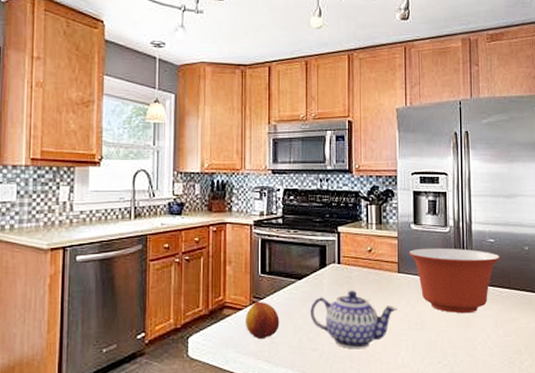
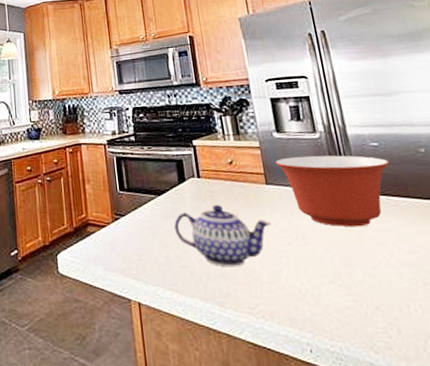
fruit: present [246,301,280,340] -> none [109,218,145,257]

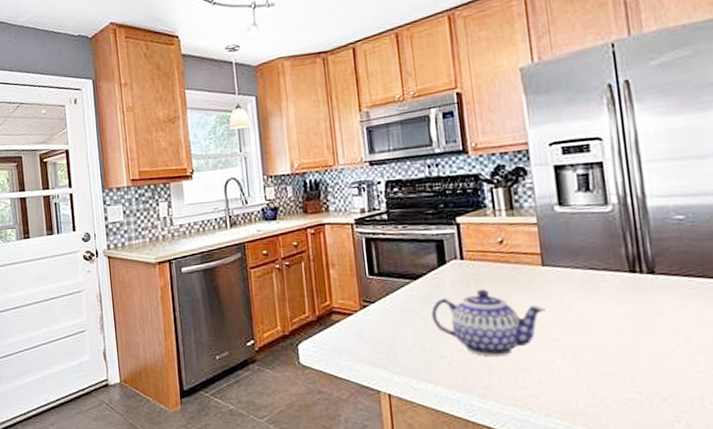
mixing bowl: present [275,155,390,227] -> none [554,231,698,313]

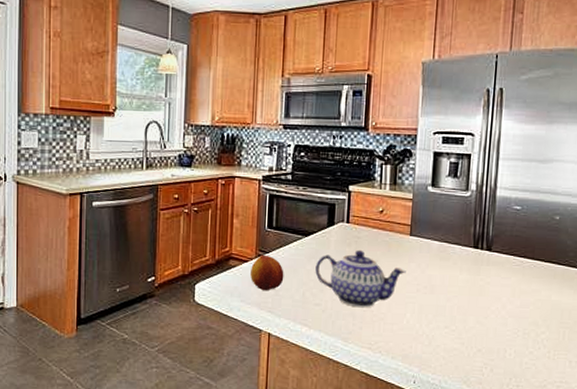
fruit: none [357,305,397,346] -> present [250,254,284,291]

